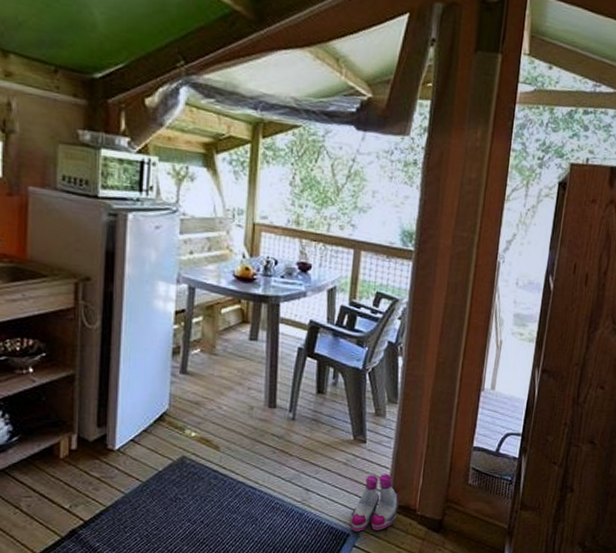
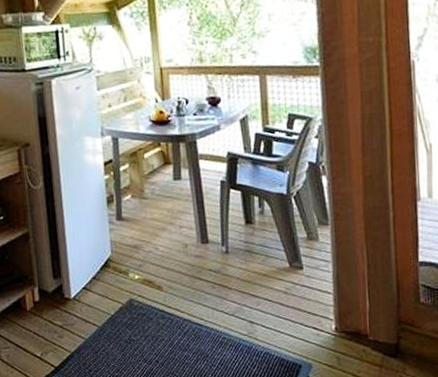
boots: present [350,474,399,531] -> none [299,299,348,362]

